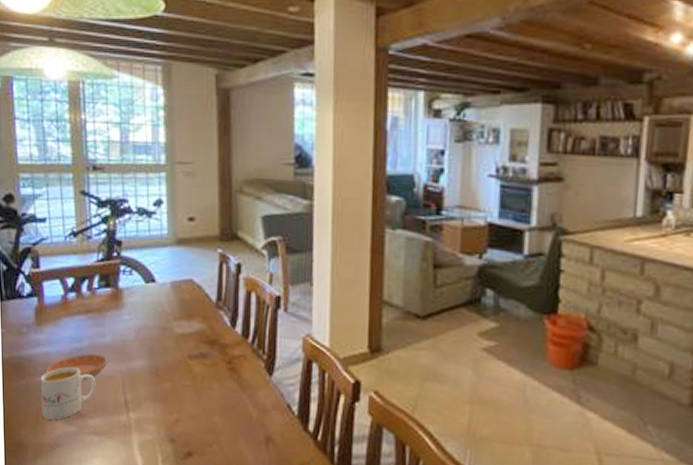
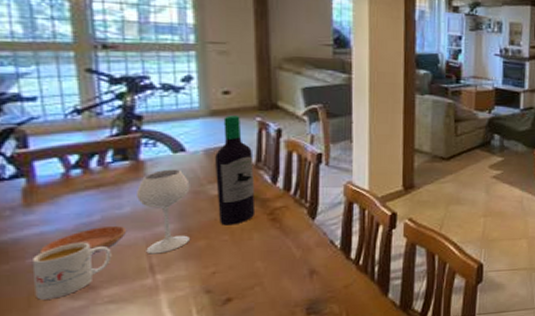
wine bottle: none [116,245,215,391] -> present [137,116,256,254]

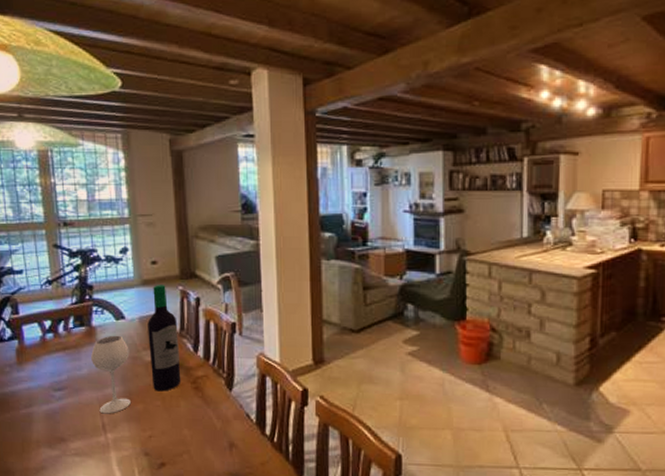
mug: present [31,242,112,300] -> none [23,398,76,447]
saucer: present [39,225,127,254] -> none [28,385,86,409]

